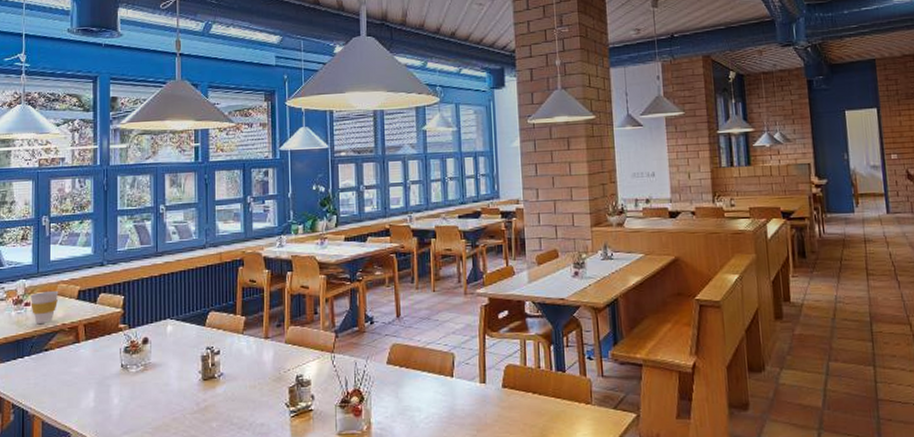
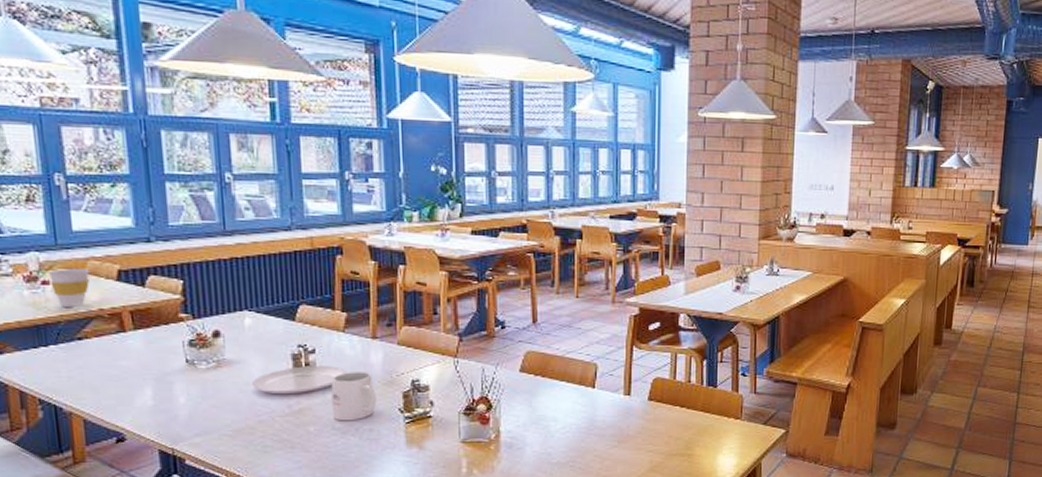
plate: none [169,365,244,394] -> present [251,366,347,395]
mug: none [231,369,268,417] -> present [331,372,377,421]

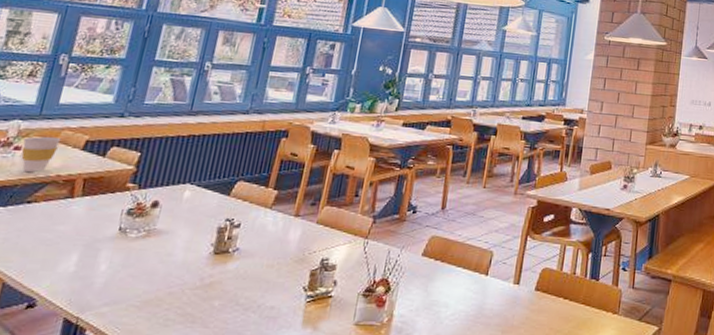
plate: present [251,366,347,395] -> none [172,239,264,268]
mug: present [331,372,377,421] -> none [240,247,287,298]

